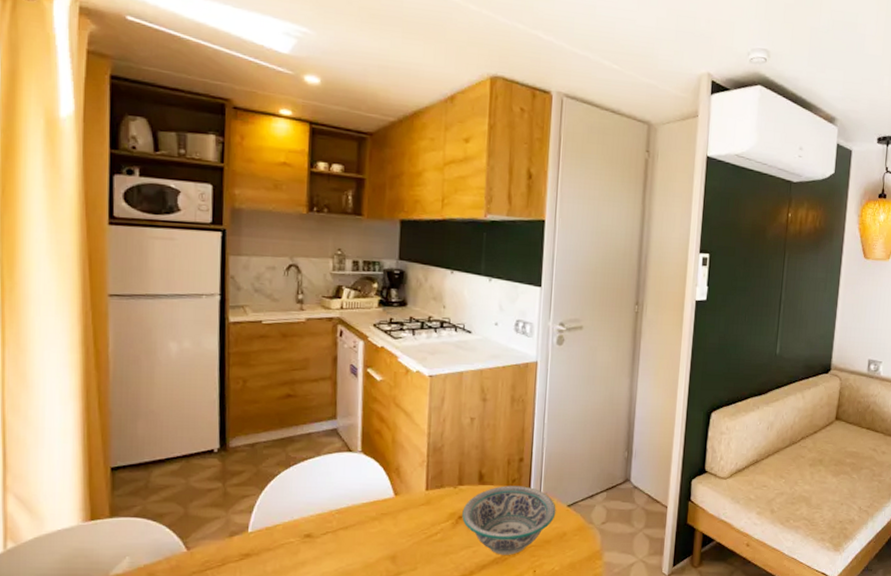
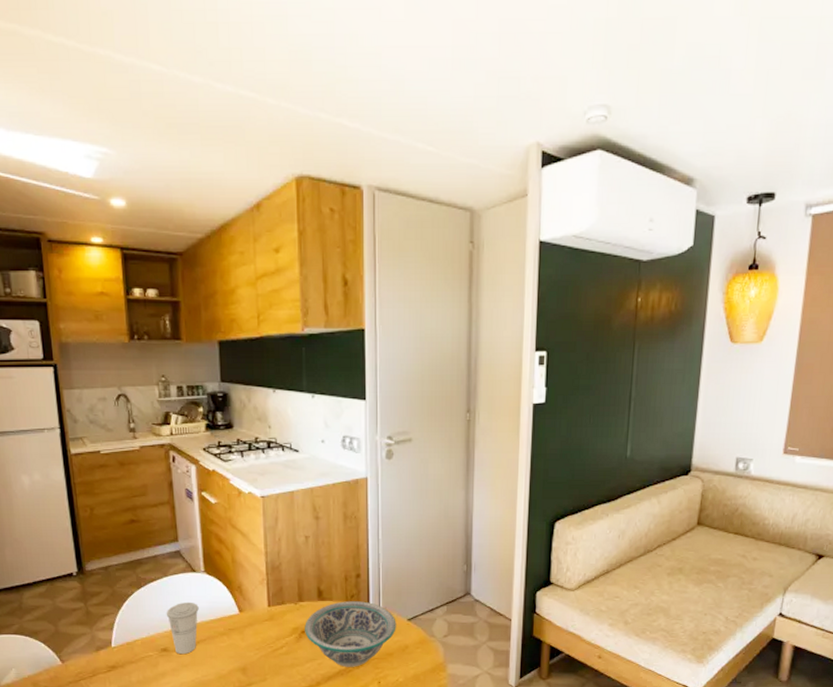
cup: none [314,483,351,540] -> present [166,602,199,654]

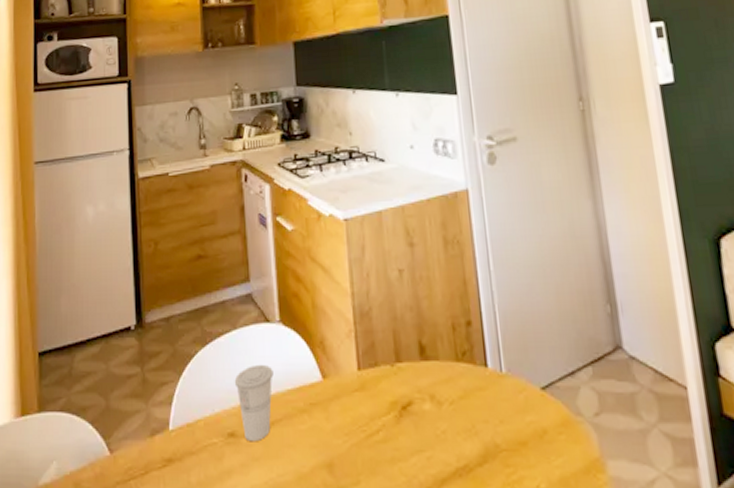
bowl: present [305,601,396,667] -> none [405,361,527,464]

